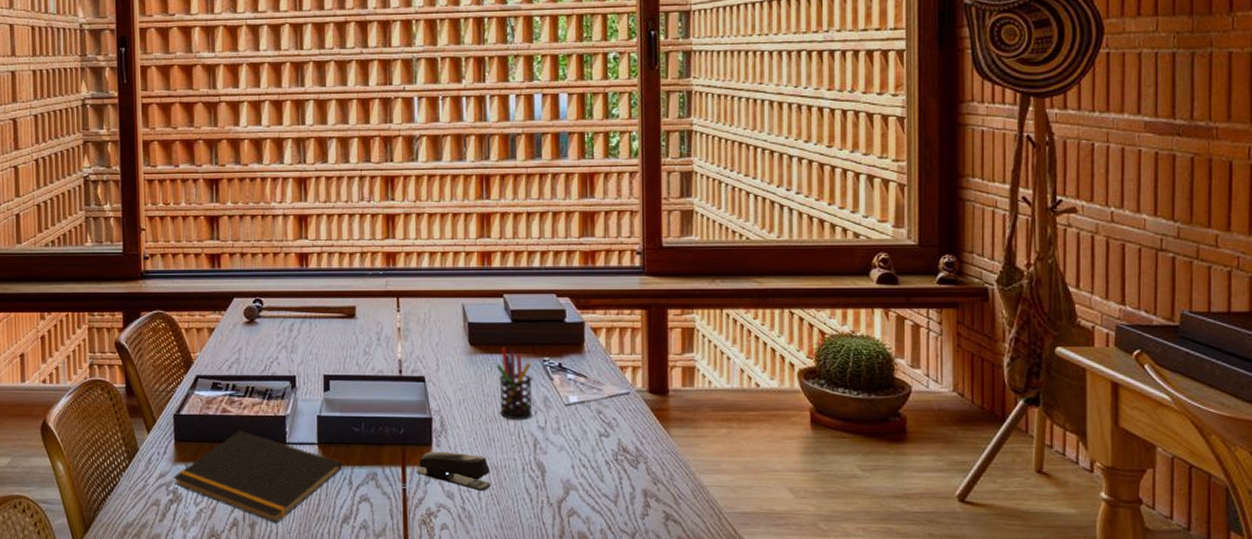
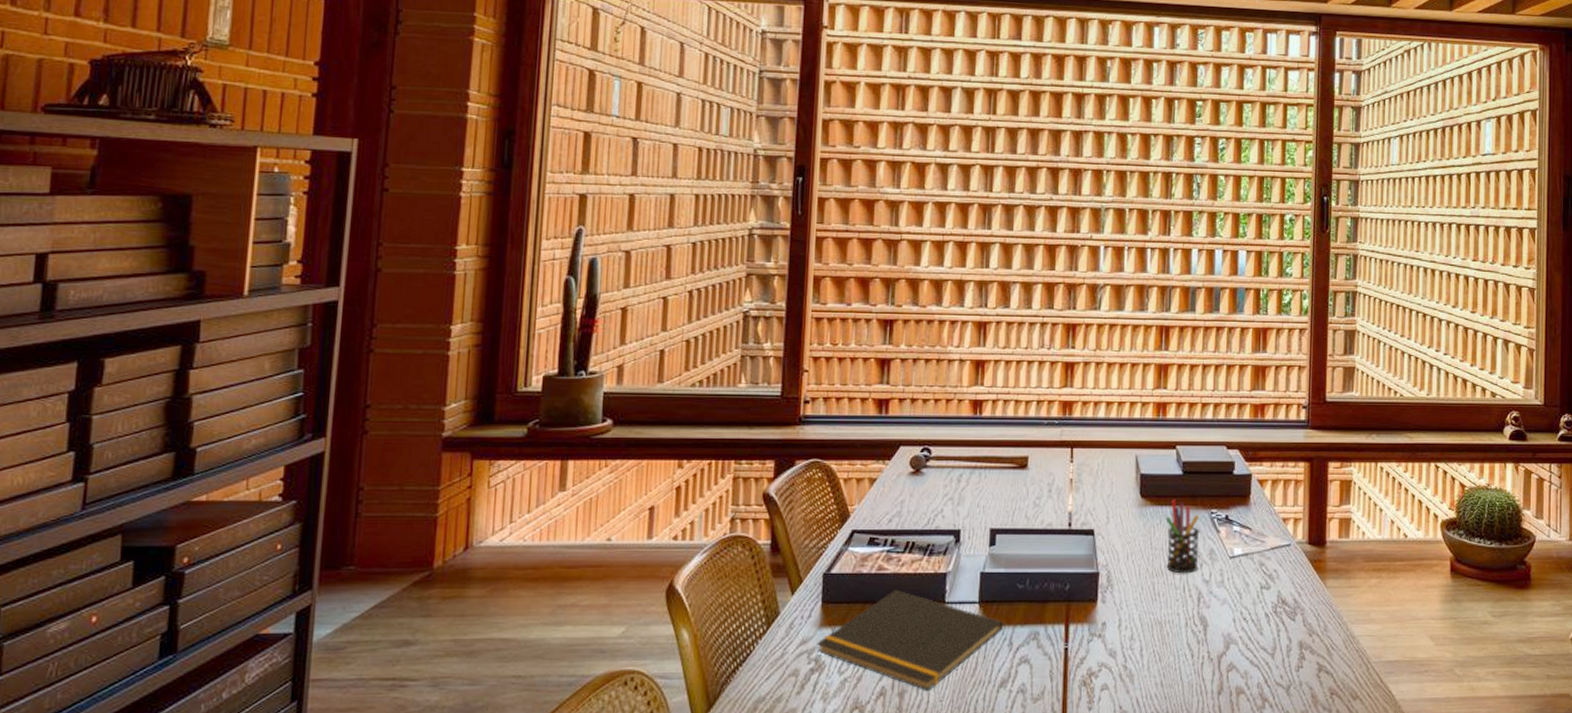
stapler: present [417,451,491,490] -> none [1080,608,1154,647]

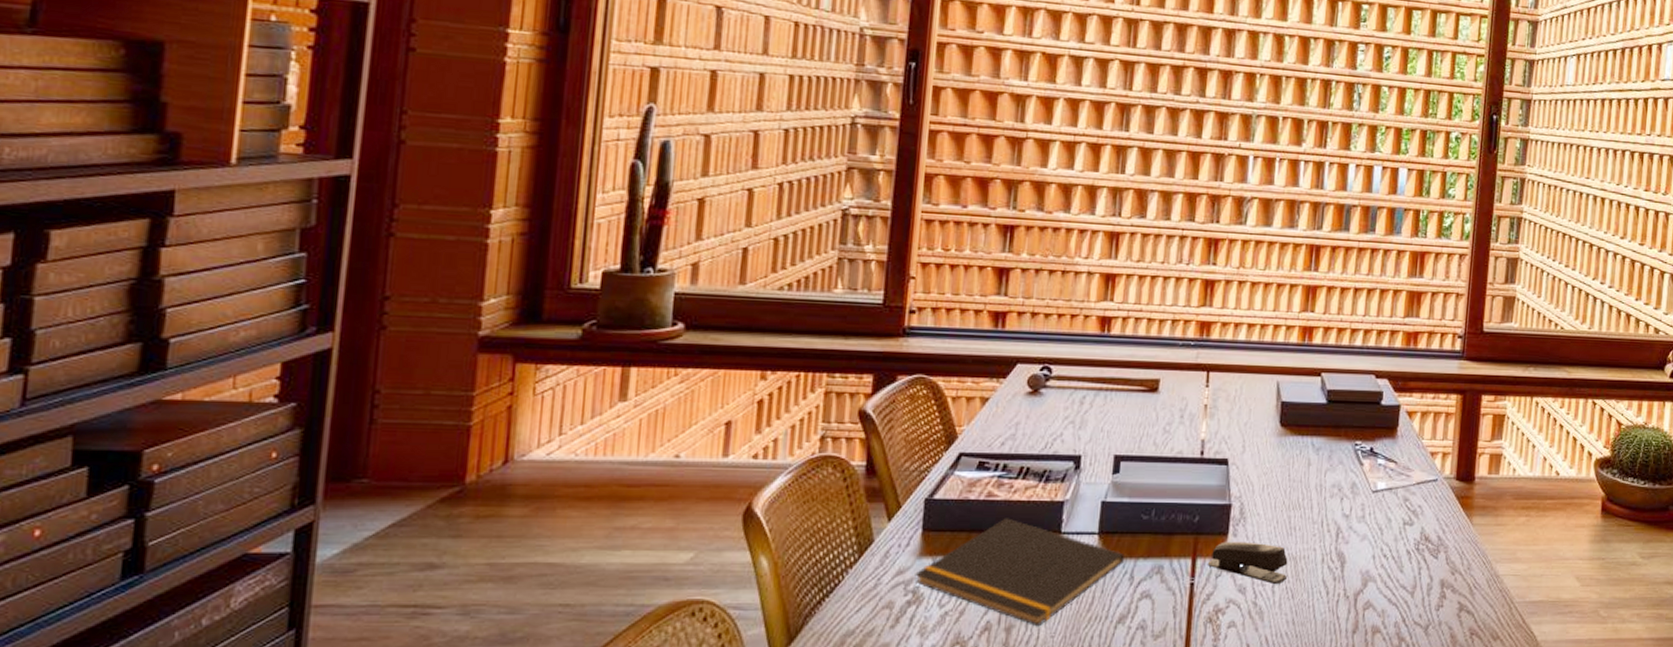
stapler: none [1080,608,1154,647] -> present [1208,541,1288,584]
pen holder: present [1165,499,1200,574] -> none [1304,429,1342,508]

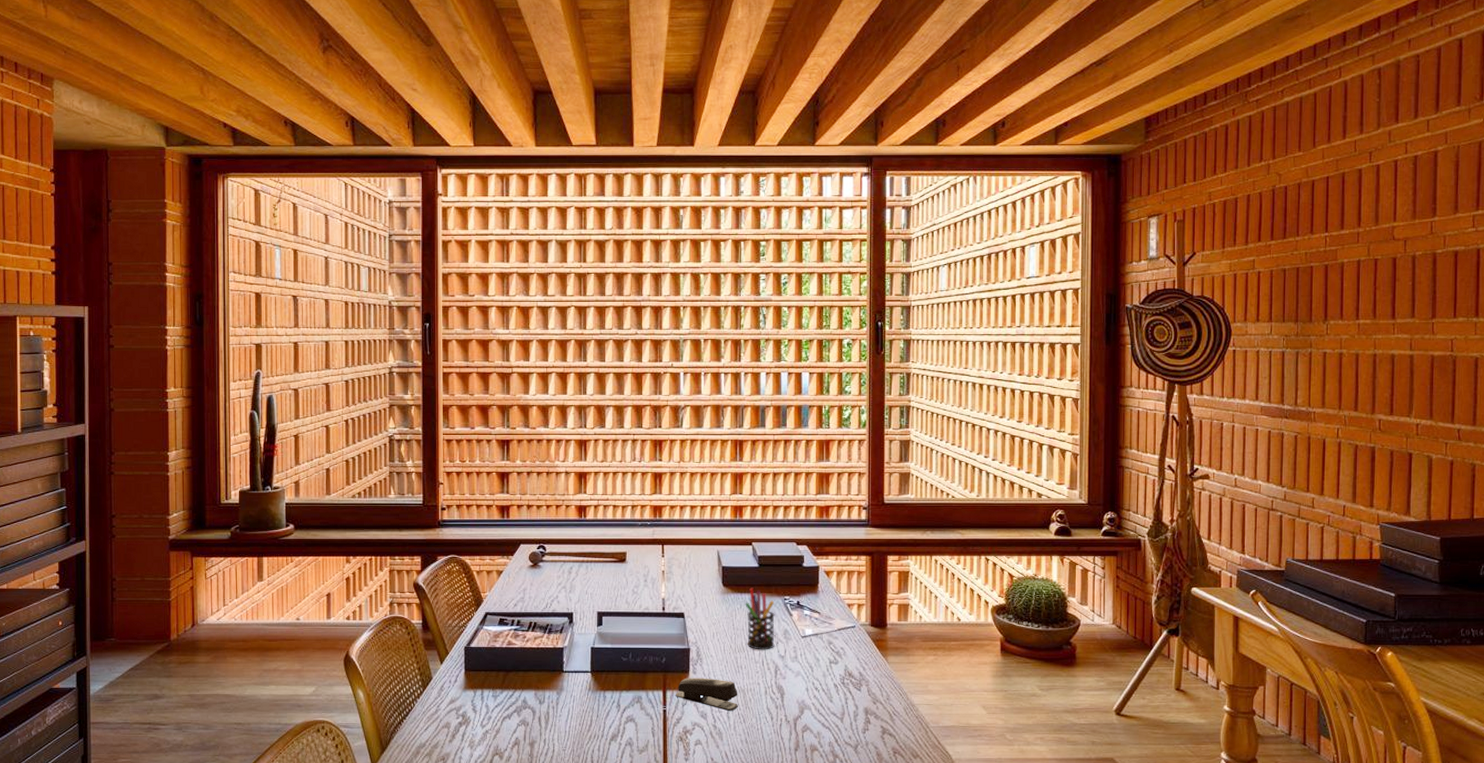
notepad: present [915,518,1125,627] -> none [463,660,612,743]
pen holder: none [1304,429,1342,508] -> present [745,587,775,650]

